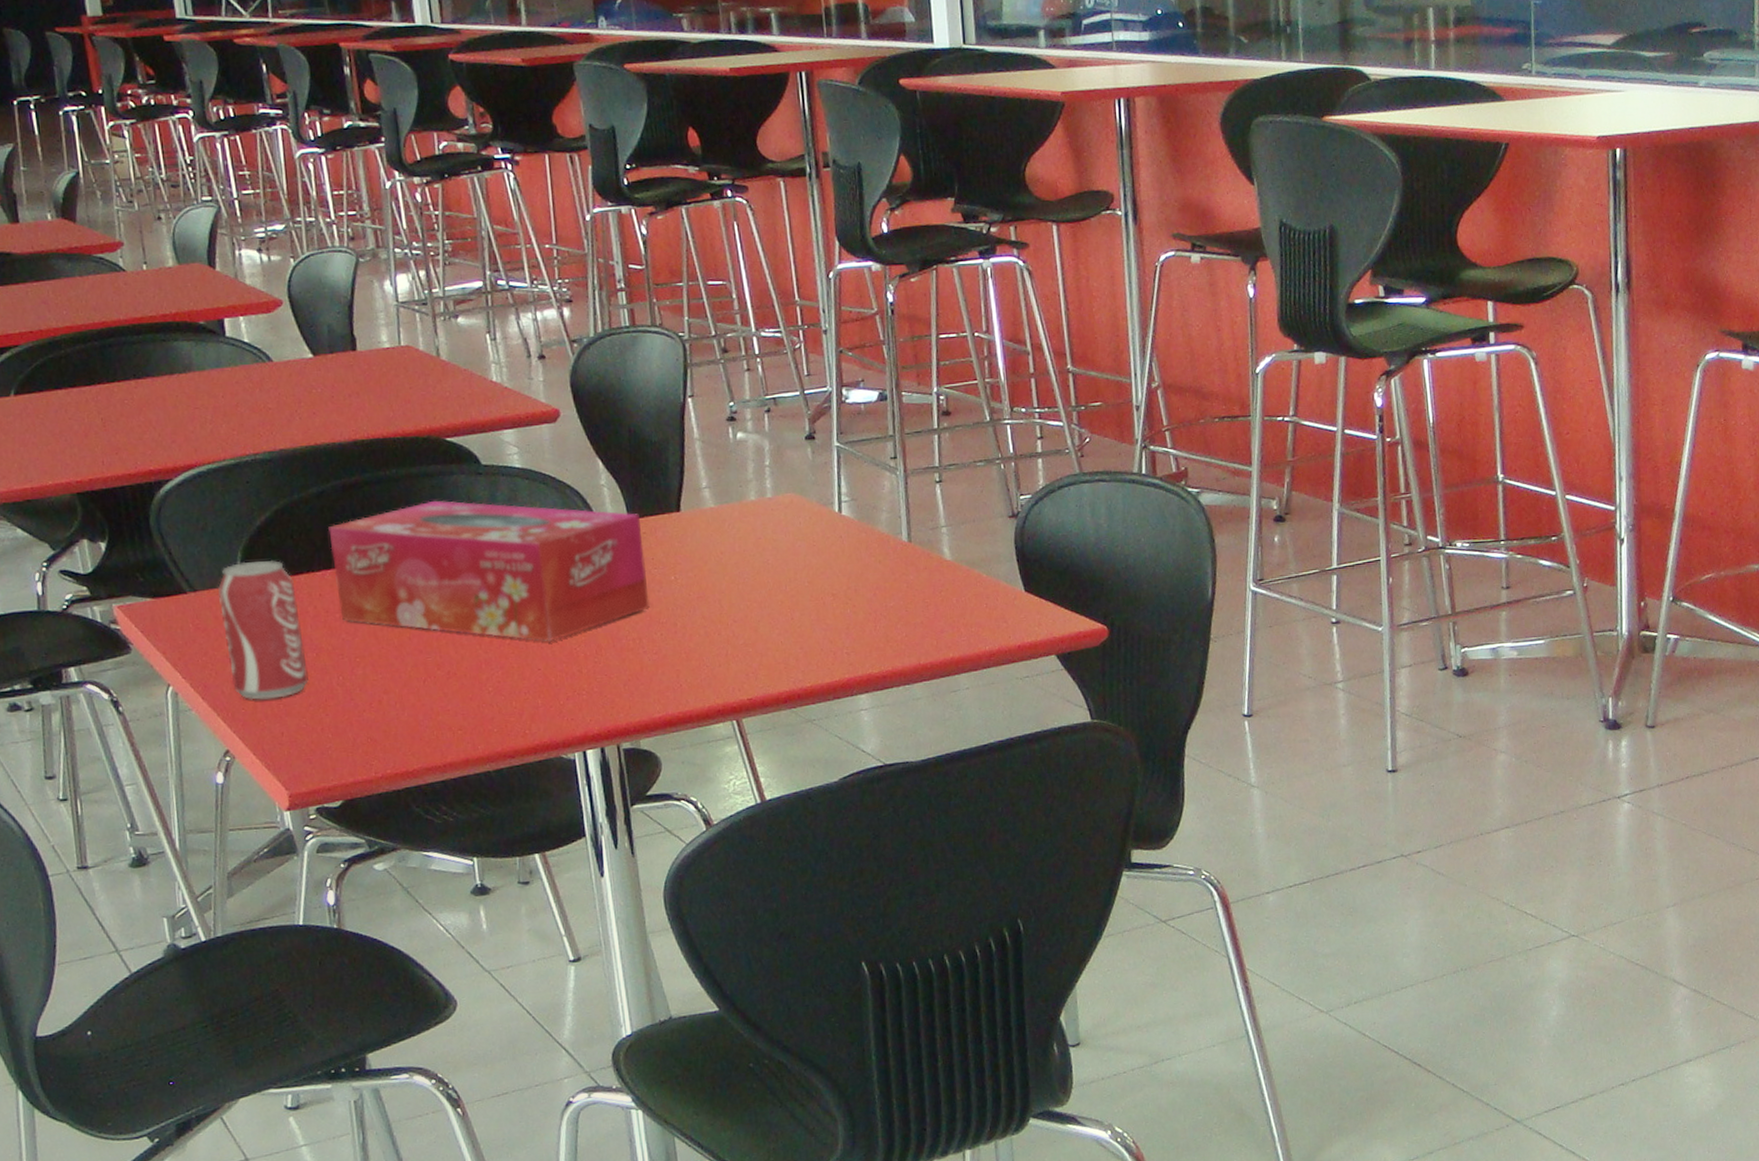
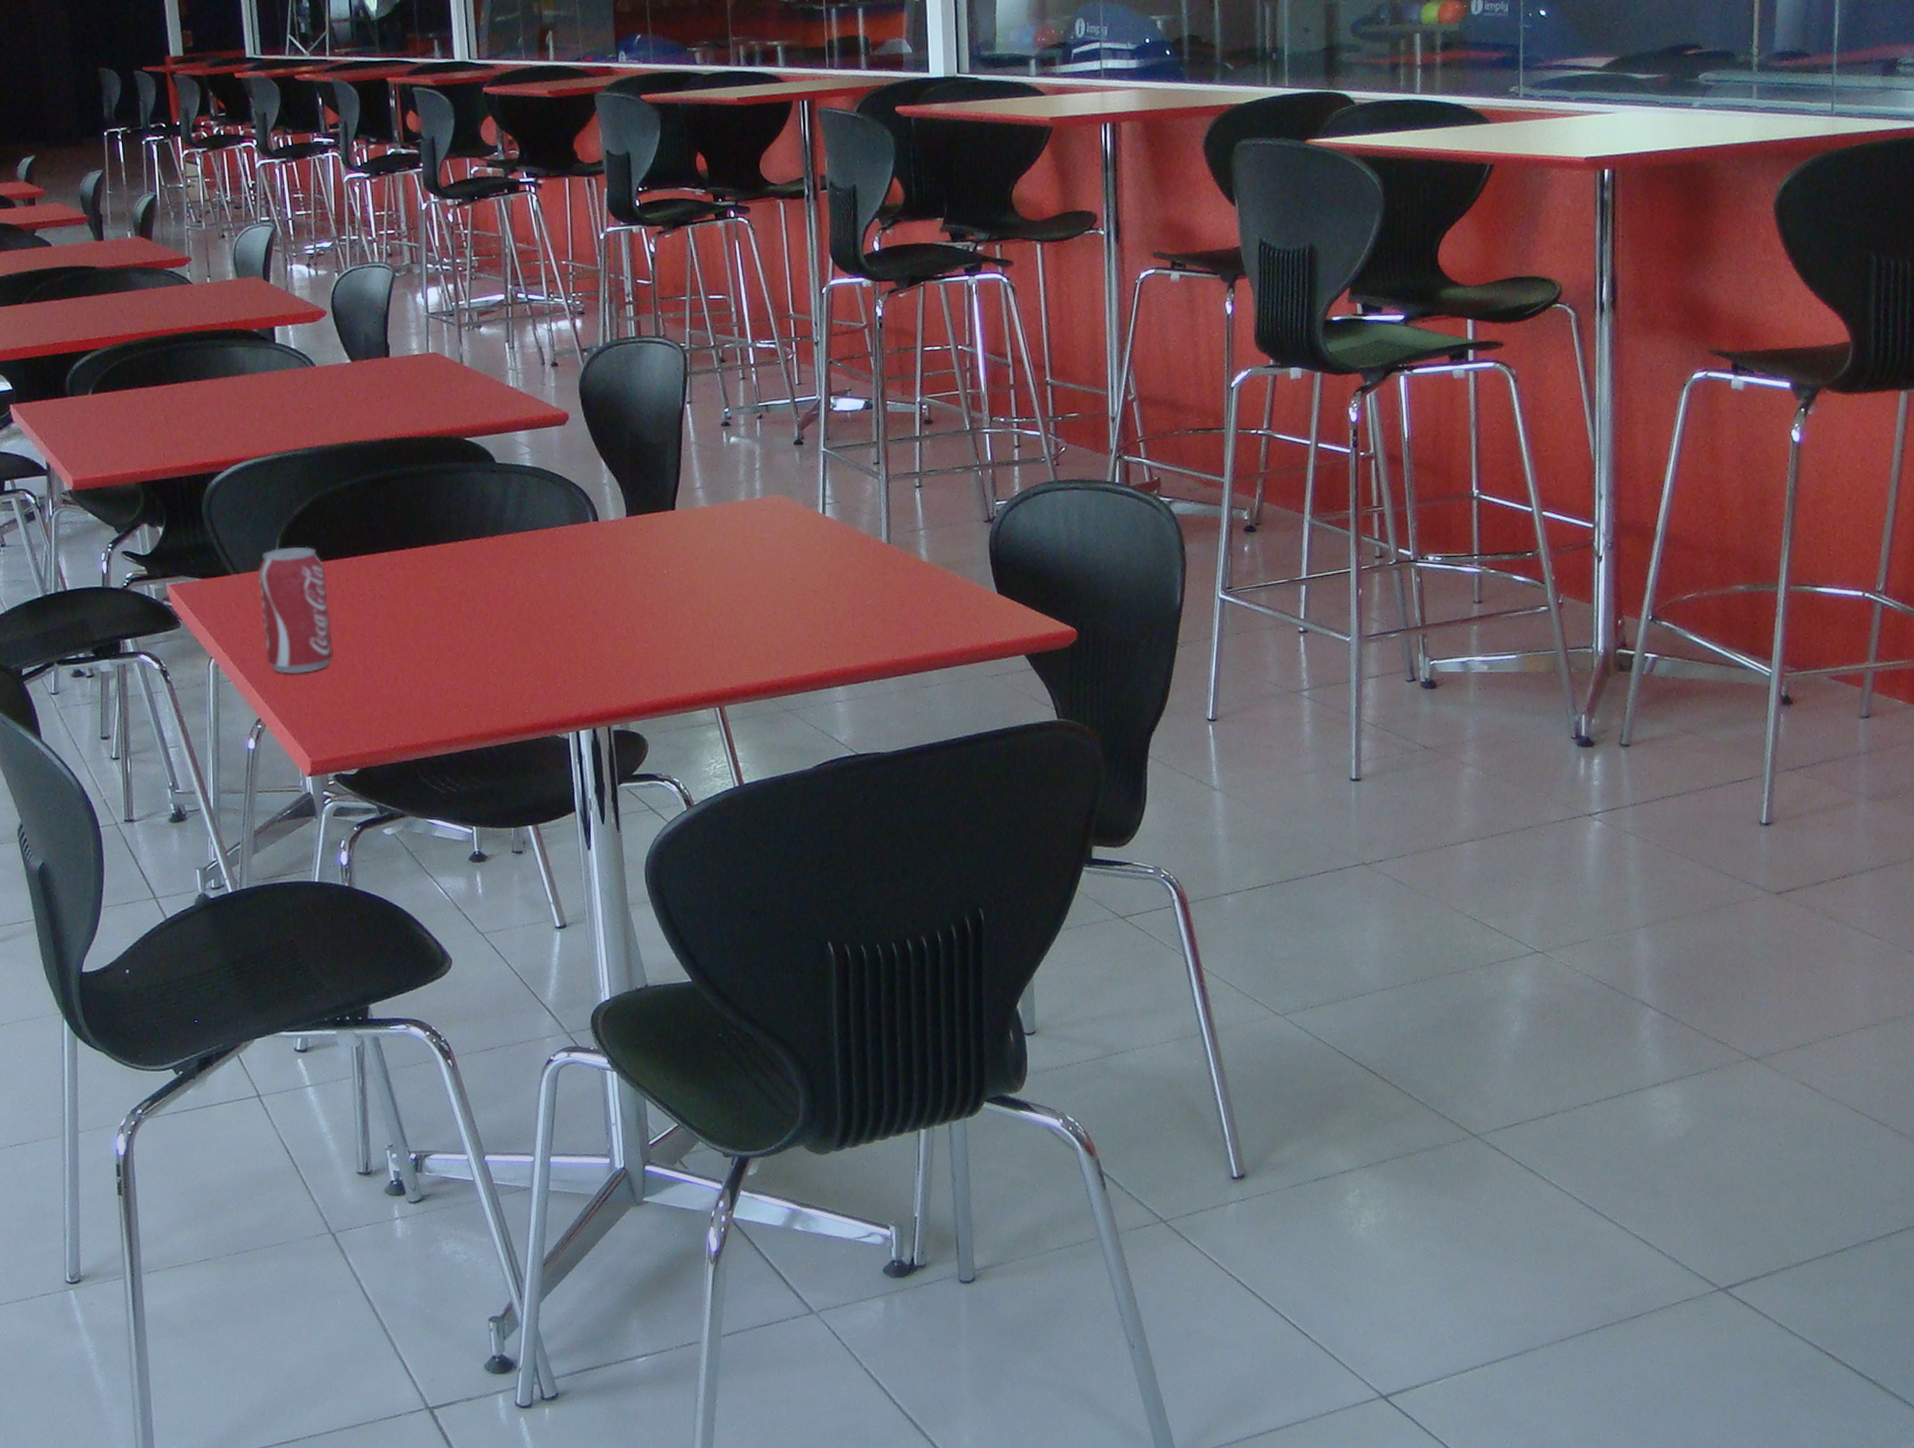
tissue box: present [328,500,650,641] -> none [357,495,643,628]

